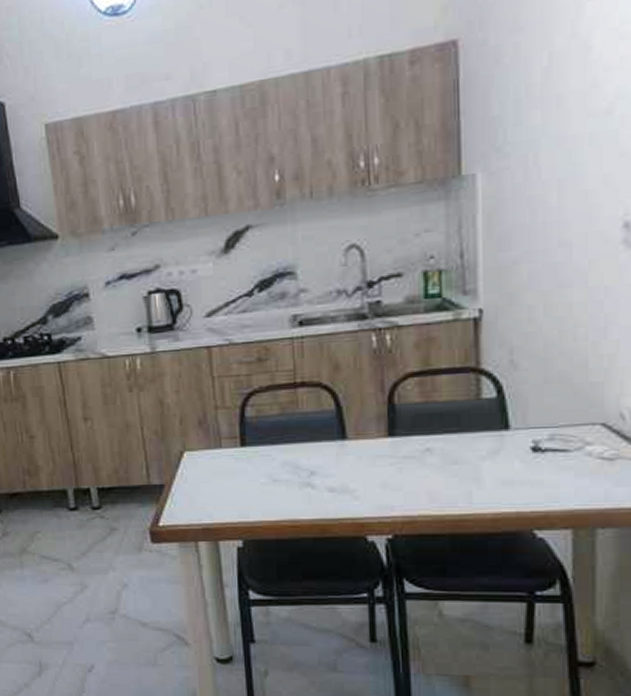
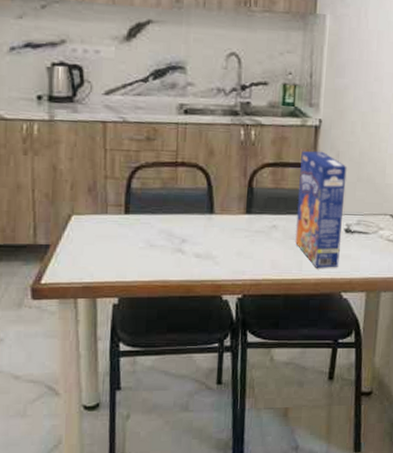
cereal box: none [457,349,527,499] -> present [295,151,347,268]

